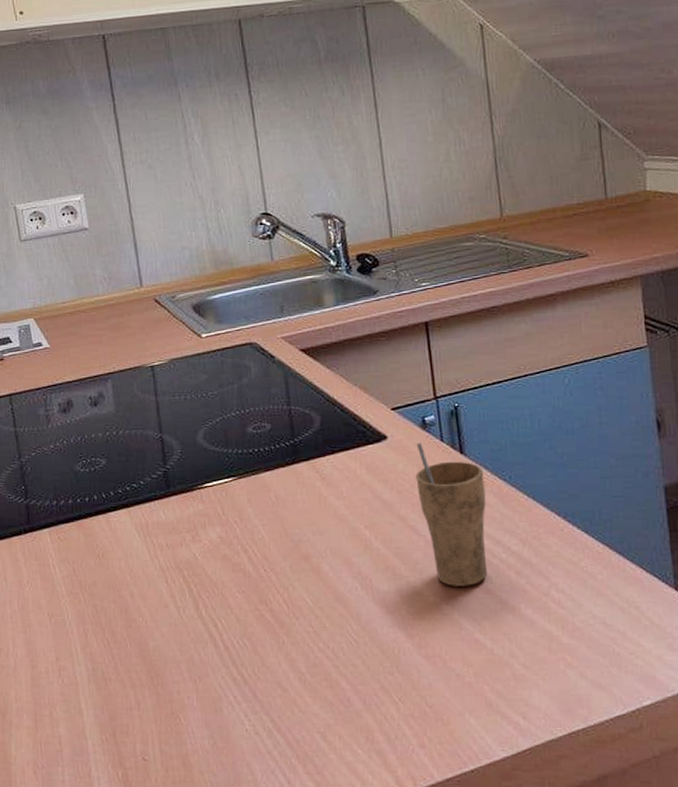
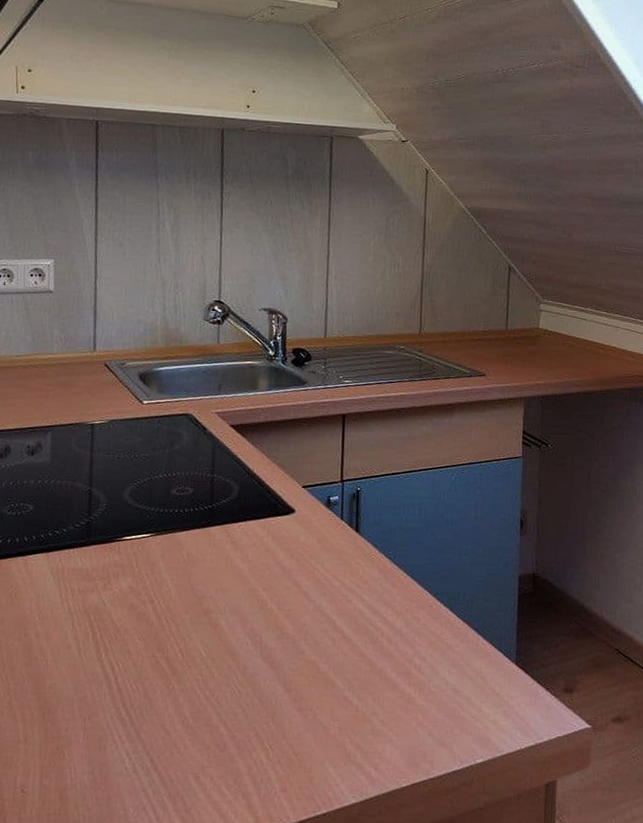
cup: present [416,443,488,586] -> none [314,519,373,649]

